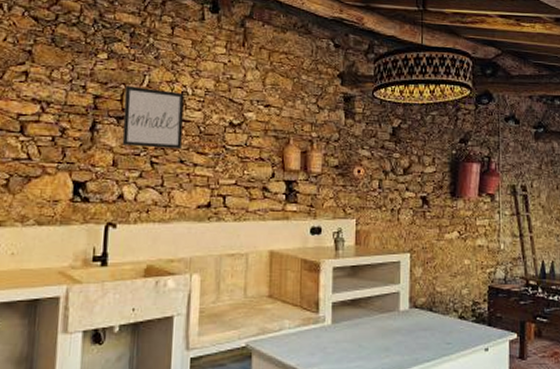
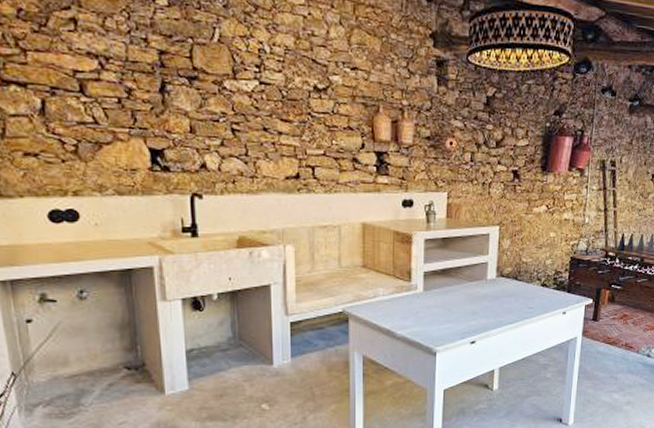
wall art: present [122,86,184,149] -> none [192,40,263,115]

